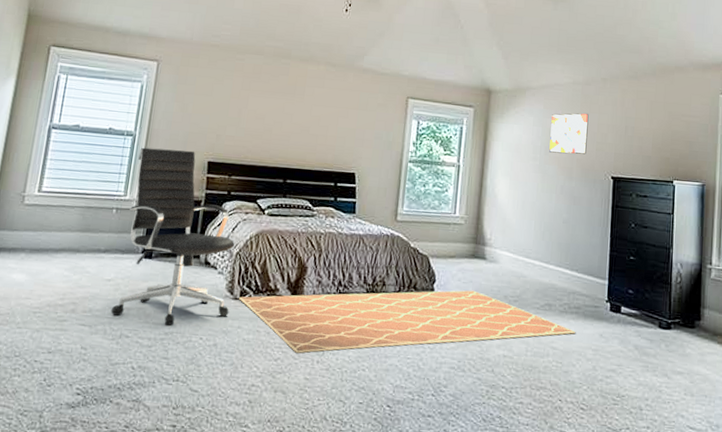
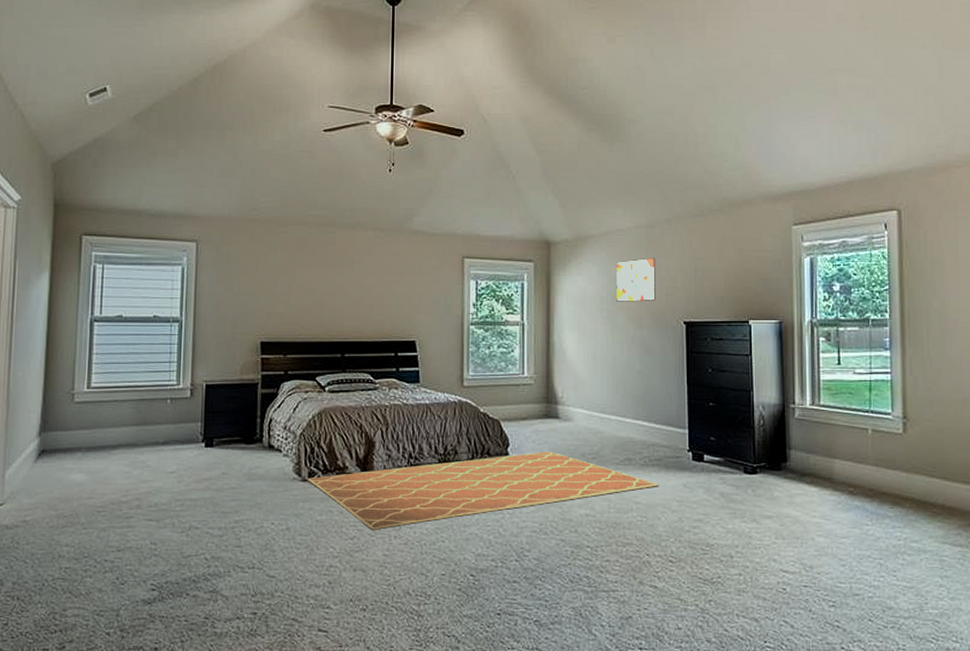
chair: present [110,147,235,326] -> none [177,332,299,513]

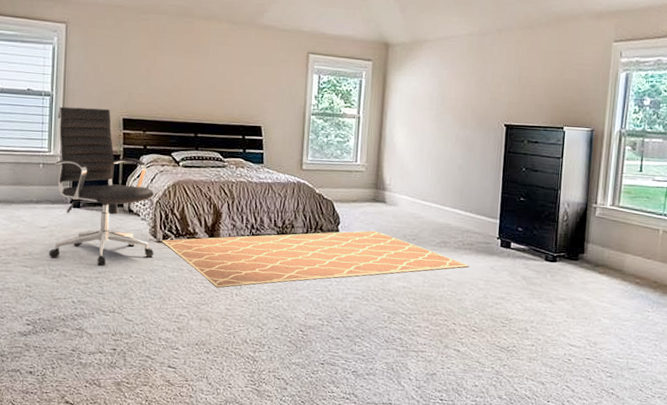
chair: none [177,332,299,513] -> present [48,106,154,266]
wall art: present [616,257,656,302] -> none [445,63,484,104]

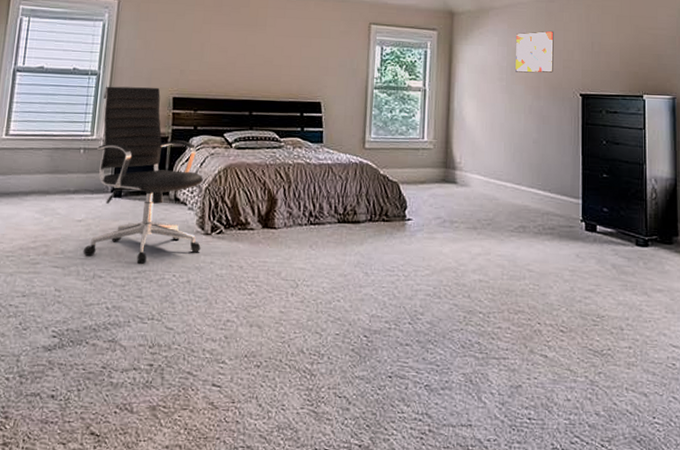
rug: present [162,230,469,288] -> none [210,215,552,287]
wall art: none [445,63,484,104] -> present [515,30,554,73]

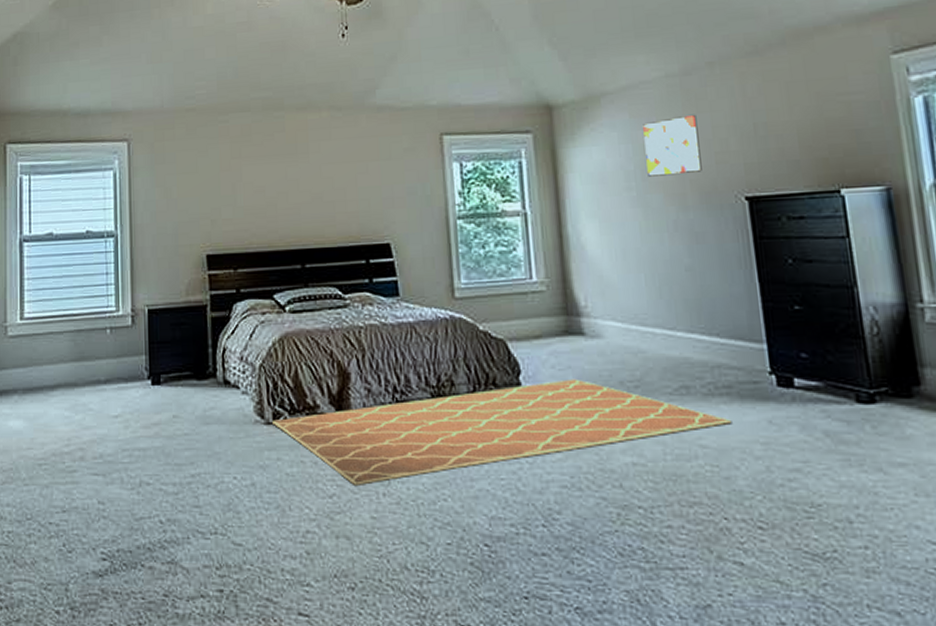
chair: present [83,86,203,264] -> none [124,244,263,465]
rug: none [210,215,552,287] -> present [272,378,732,487]

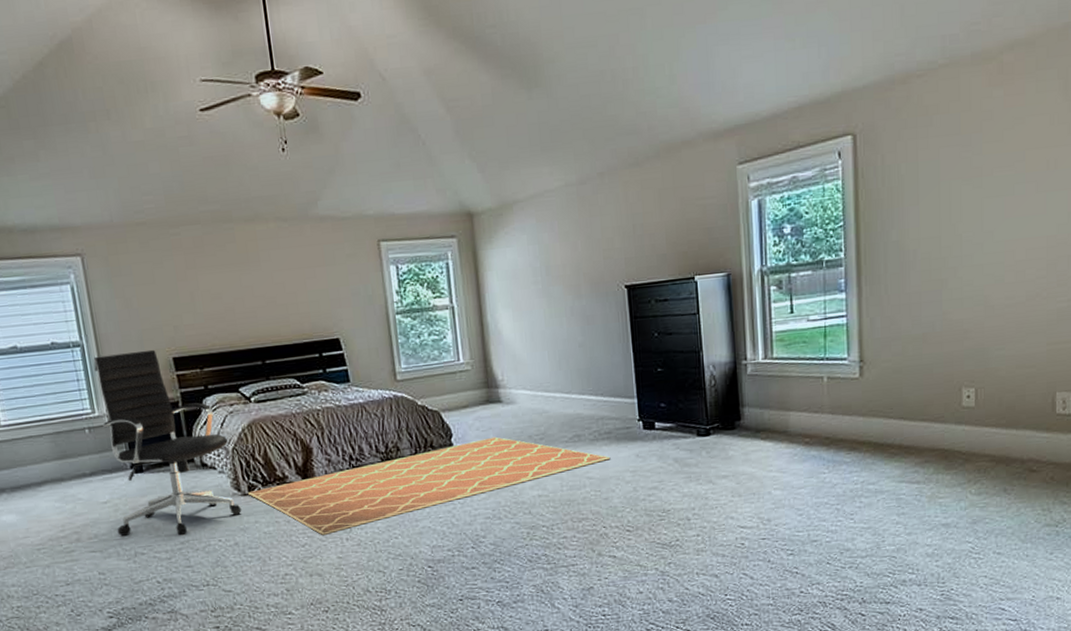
chair: none [124,244,263,465] -> present [93,349,242,537]
wall art: present [643,114,702,177] -> none [547,218,593,272]

